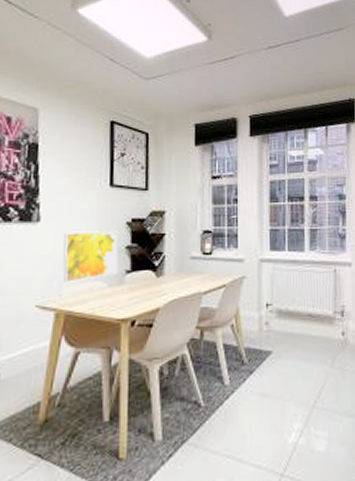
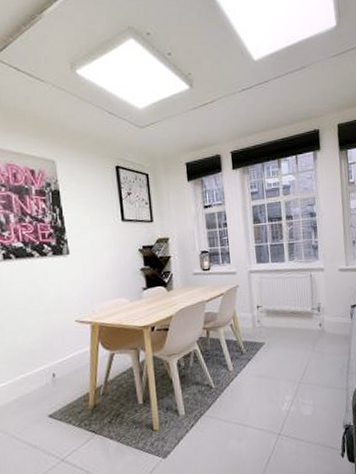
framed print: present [63,231,119,283] -> none [89,257,137,301]

